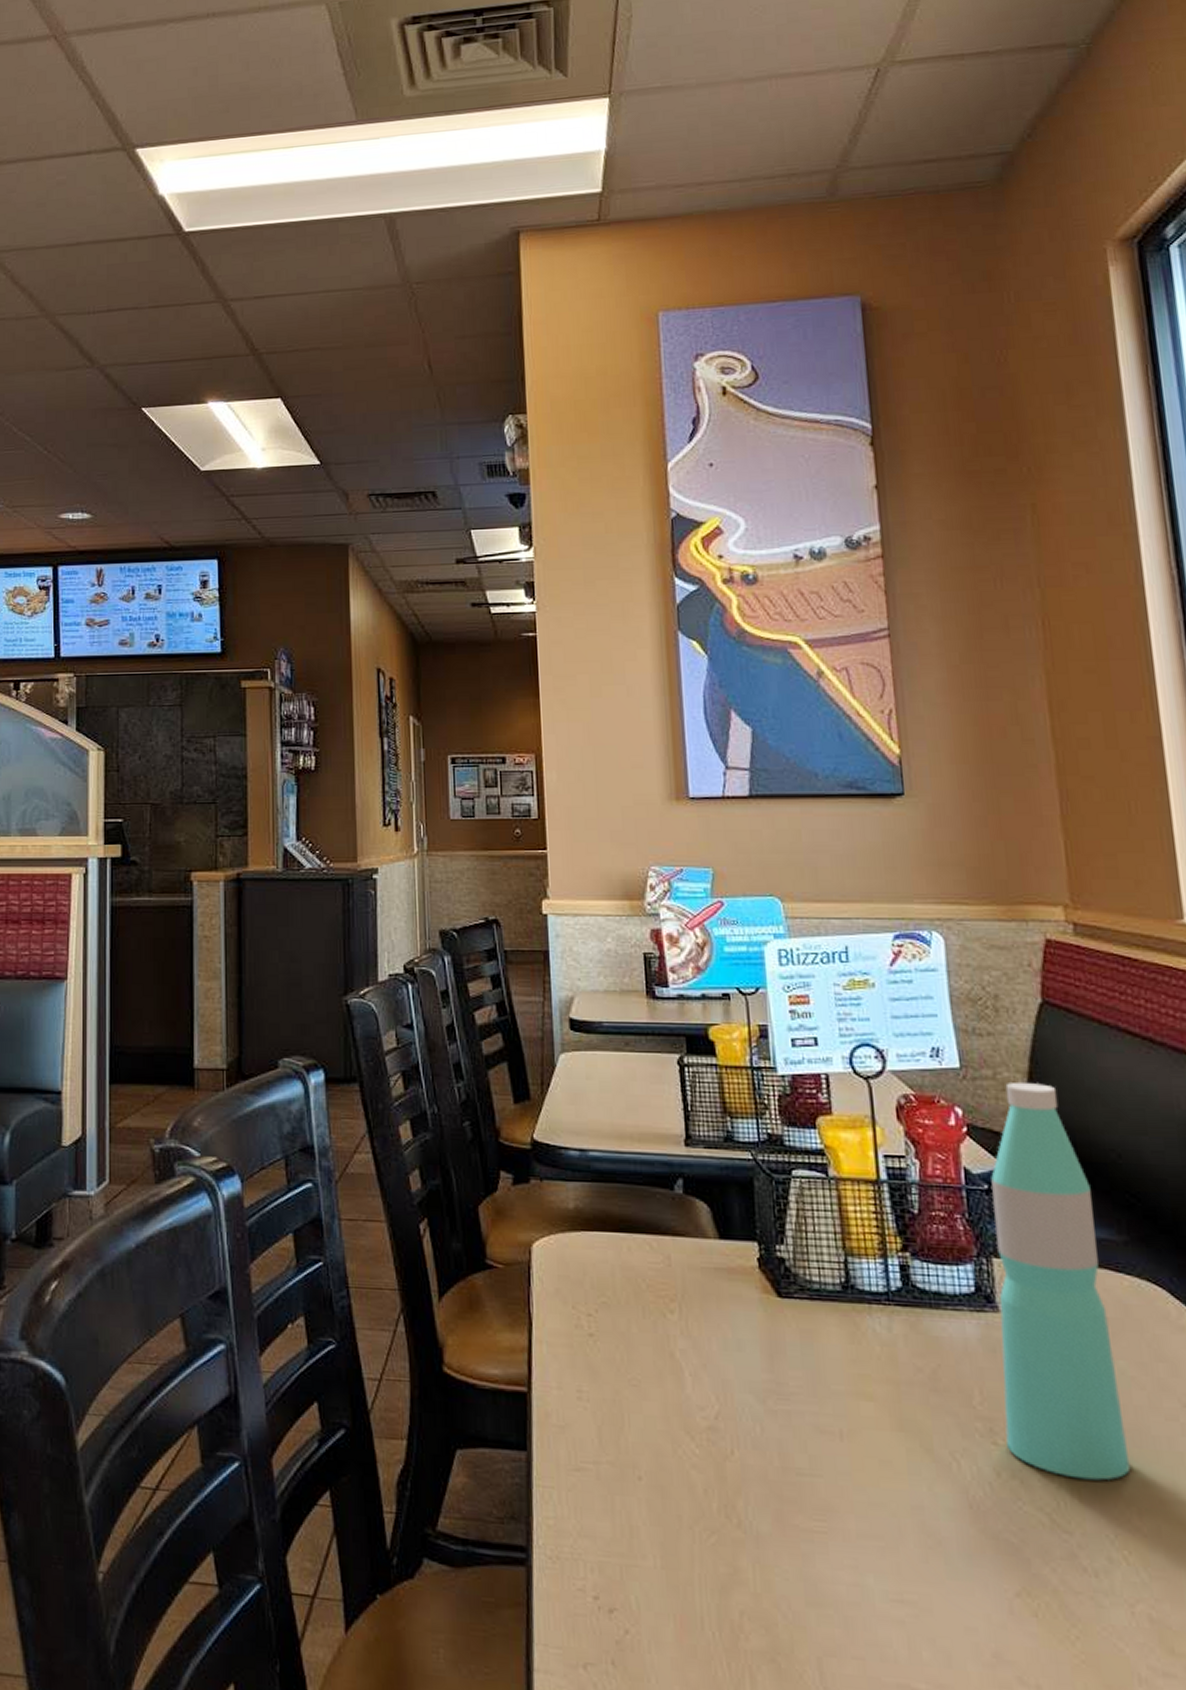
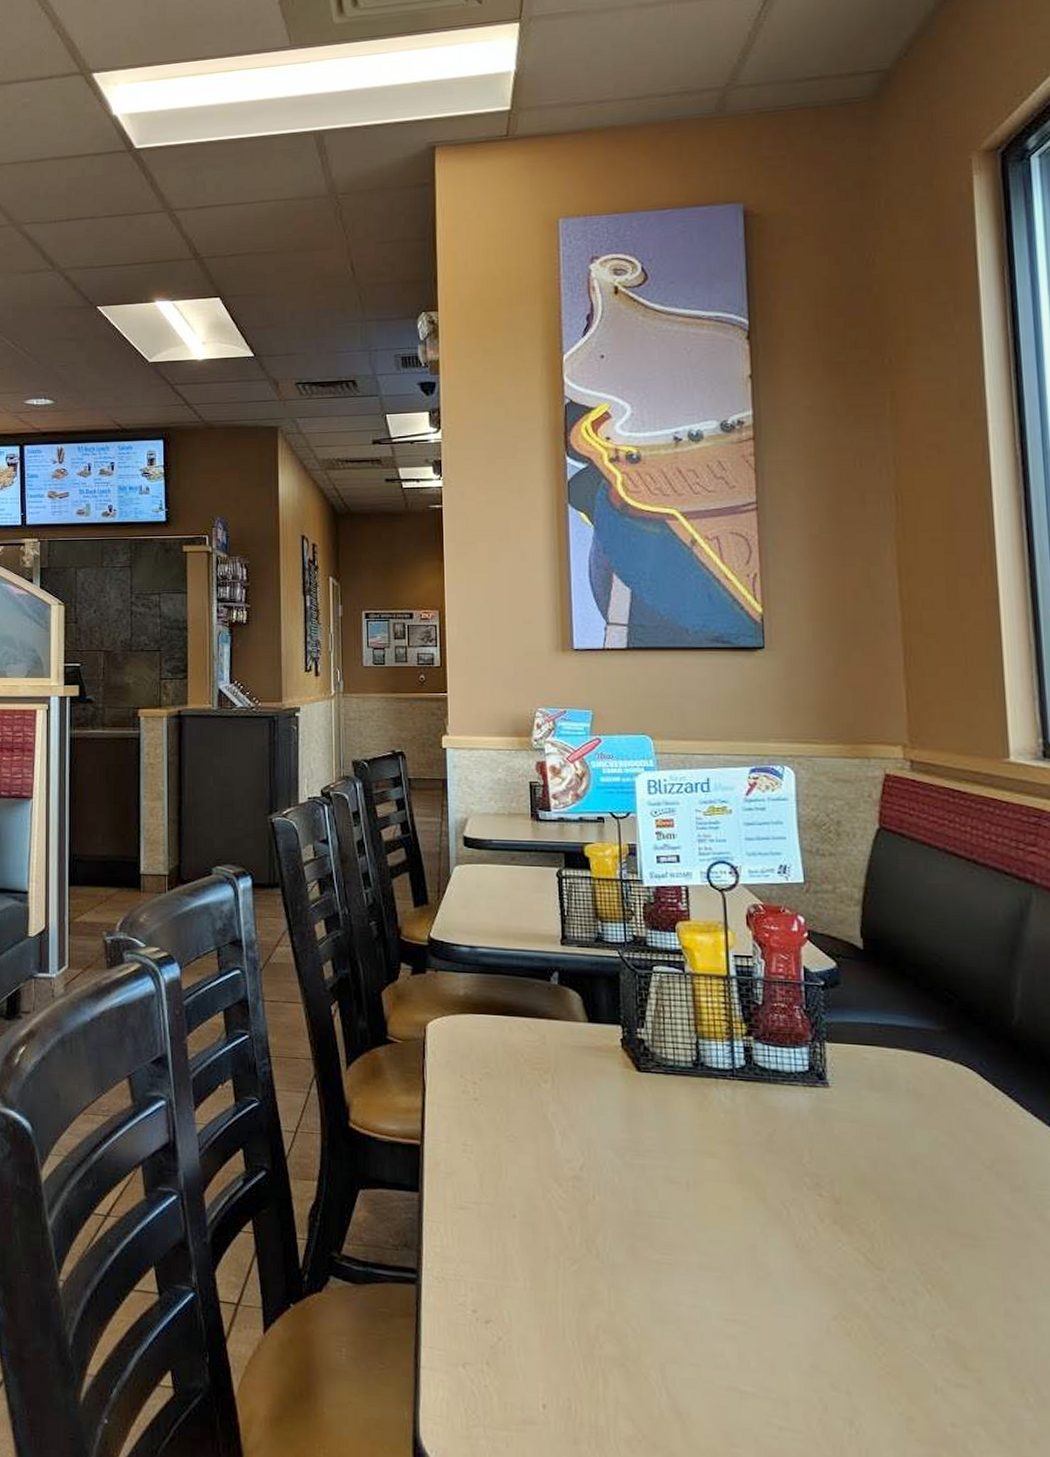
water bottle: present [991,1083,1131,1481] -> none [827,896,937,1228]

